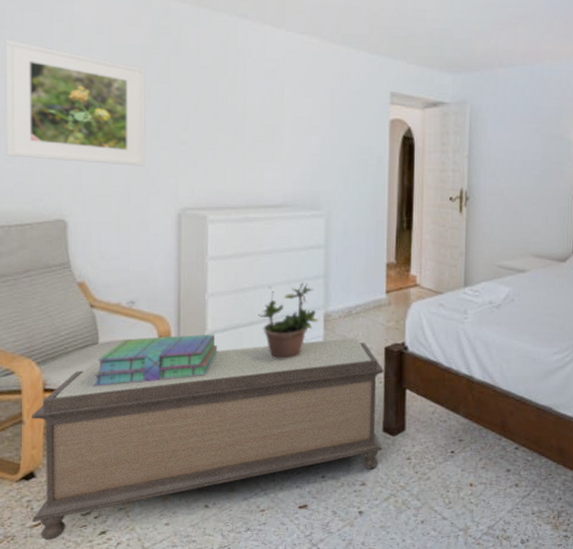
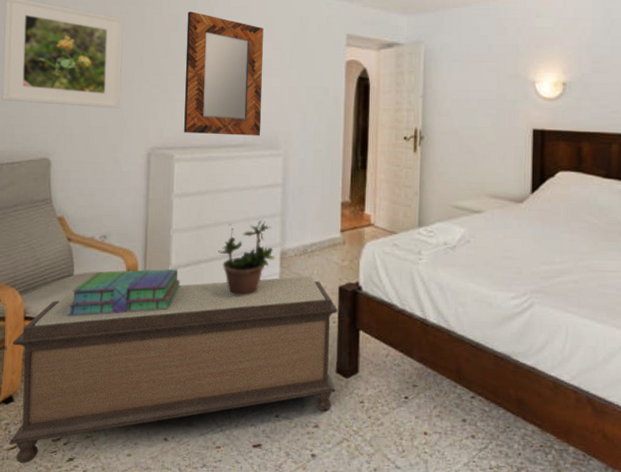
home mirror: none [217,63,303,196] -> present [184,11,264,136]

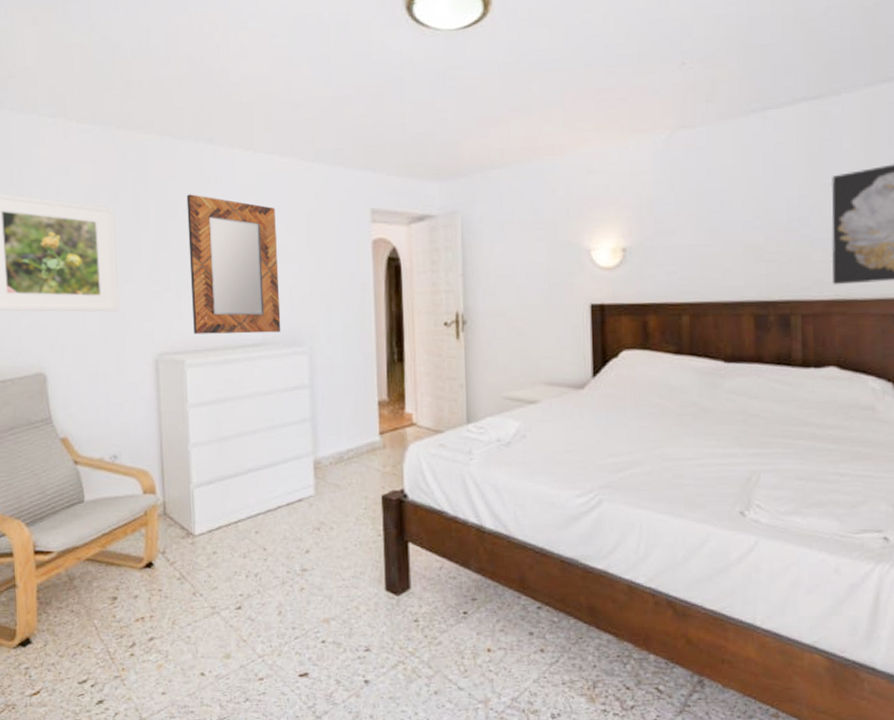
bench: present [9,276,338,464] -> none [23,487,386,710]
stack of books: present [68,268,180,317] -> none [81,487,204,547]
potted plant: present [218,220,276,296] -> none [244,427,309,513]

